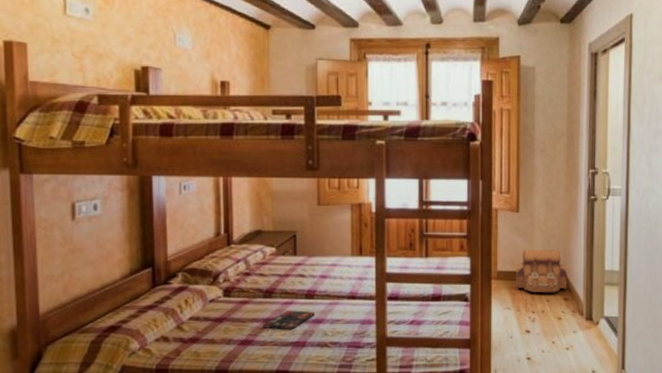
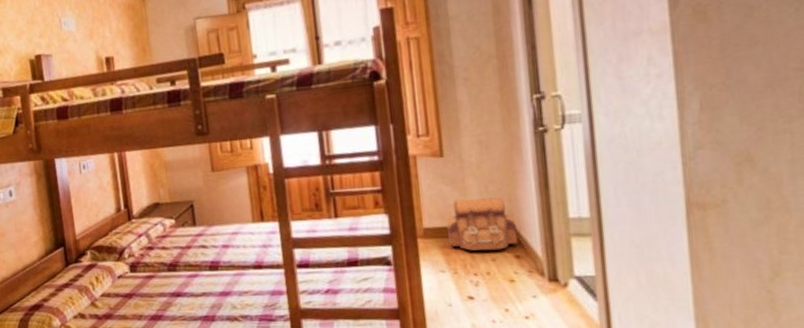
book: present [263,310,316,330] -> none [170,283,222,304]

